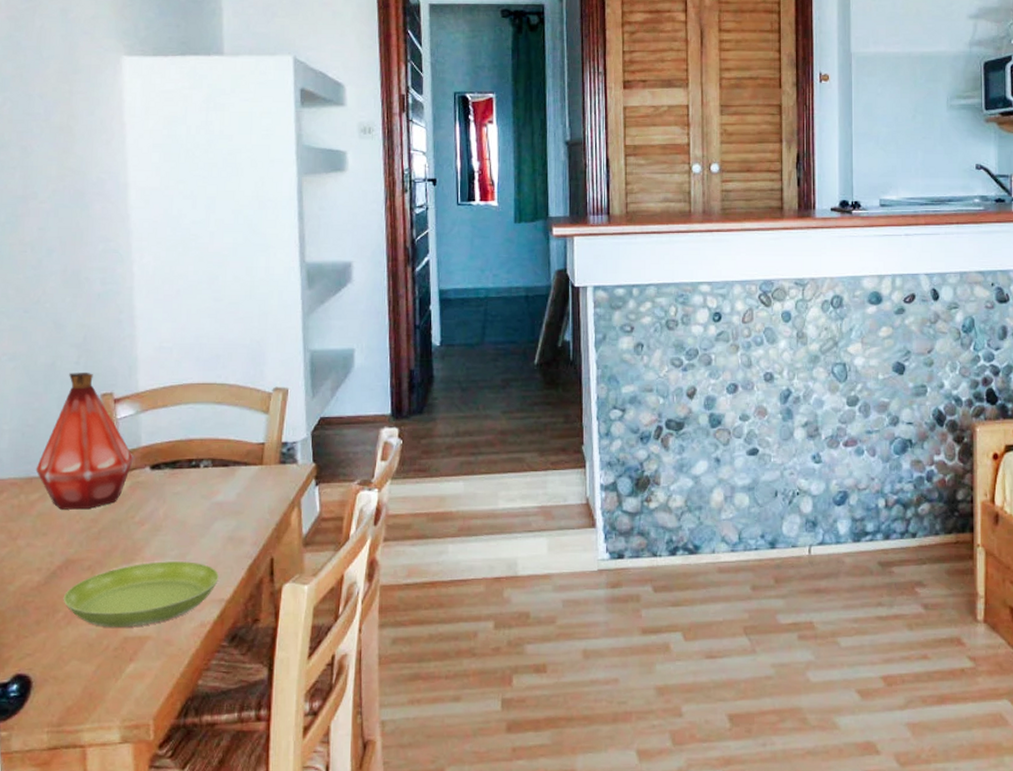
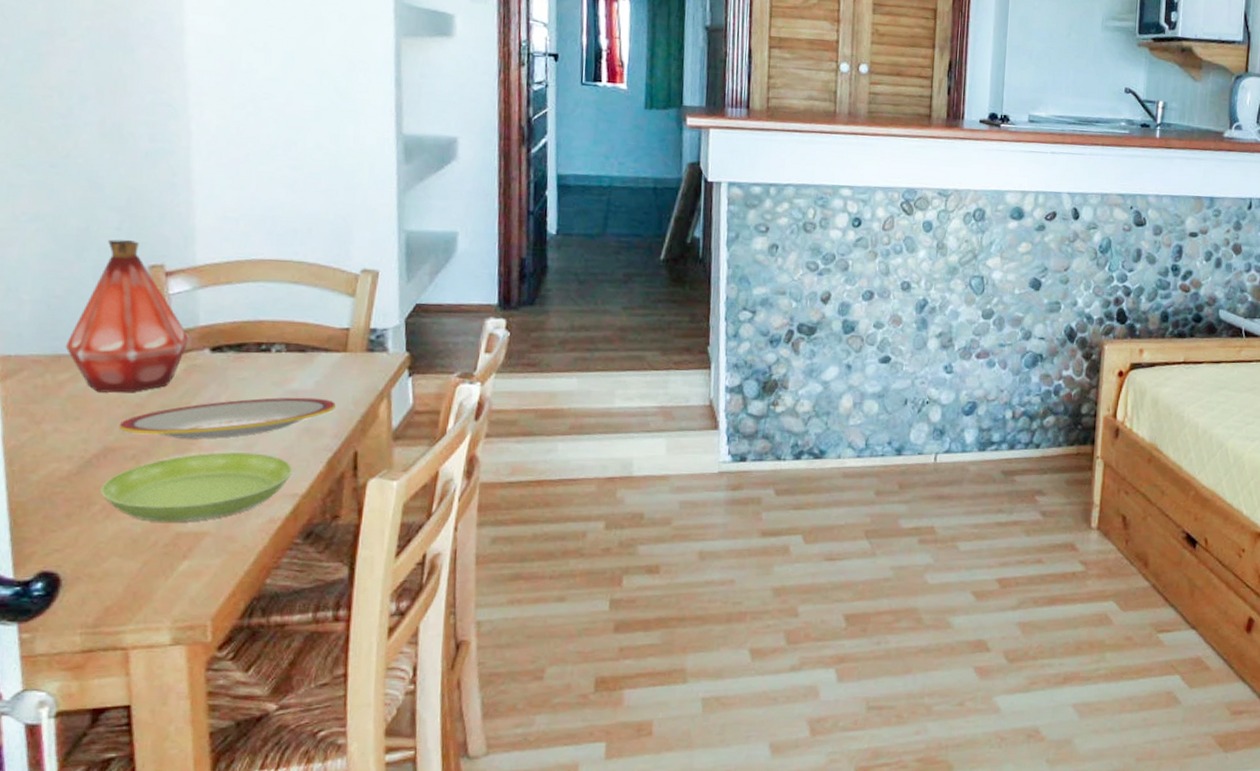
plate: none [77,508,254,550] -> present [118,397,336,439]

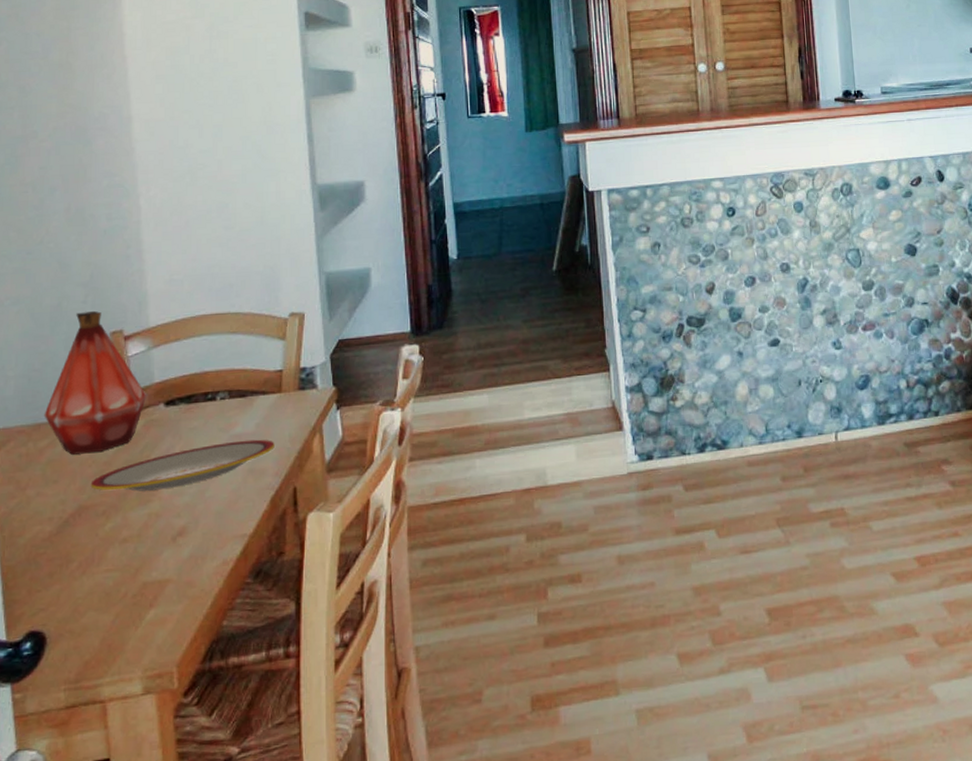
saucer: present [100,452,293,522] -> none [77,498,241,574]

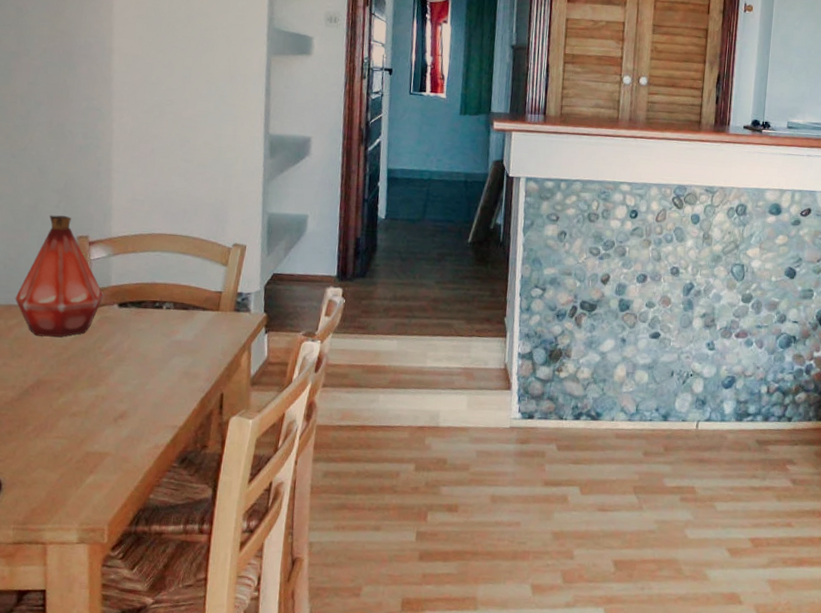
plate: present [90,439,275,491] -> none [49,346,209,377]

